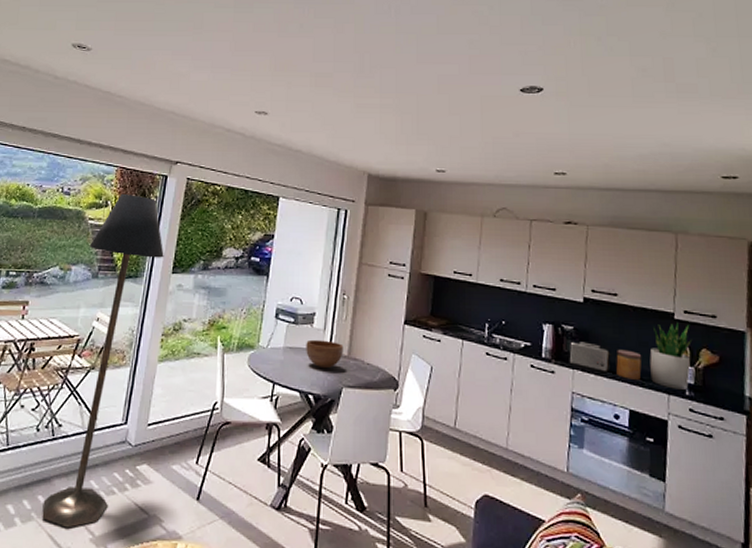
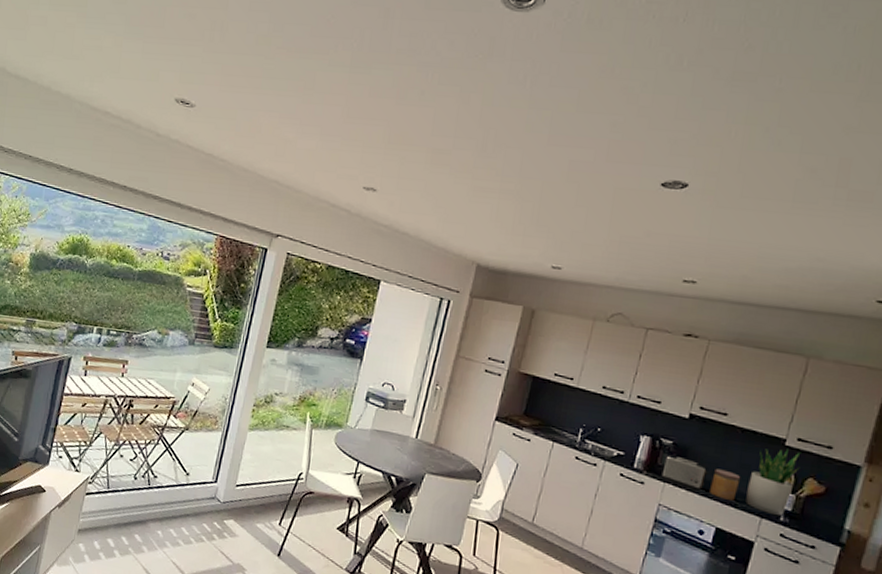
floor lamp: present [42,193,164,528] -> none [138,263,260,565]
bowl: present [306,339,344,369] -> none [393,425,431,455]

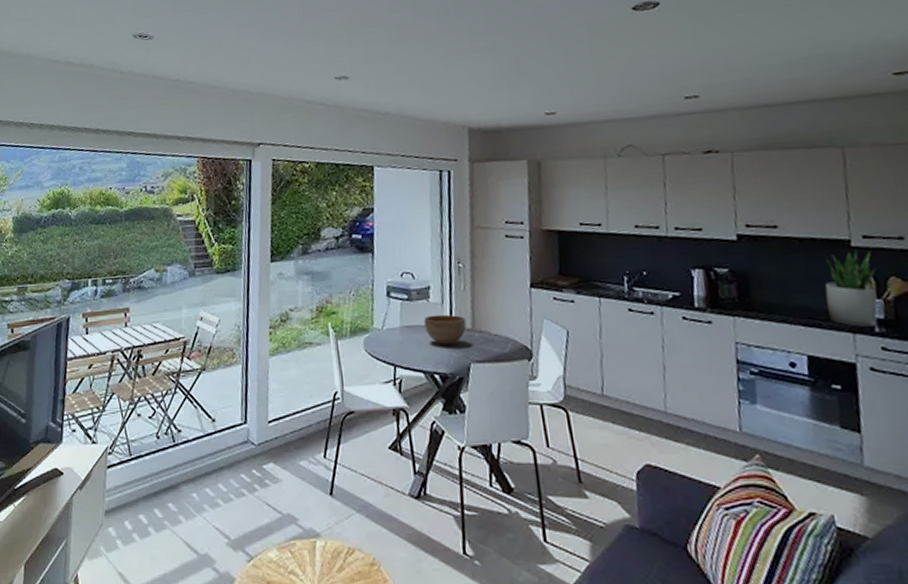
bowl: none [393,425,431,455] -> present [424,314,467,345]
toaster: present [661,454,710,491] -> none [726,283,780,318]
jar: present [710,468,741,501] -> none [784,288,818,322]

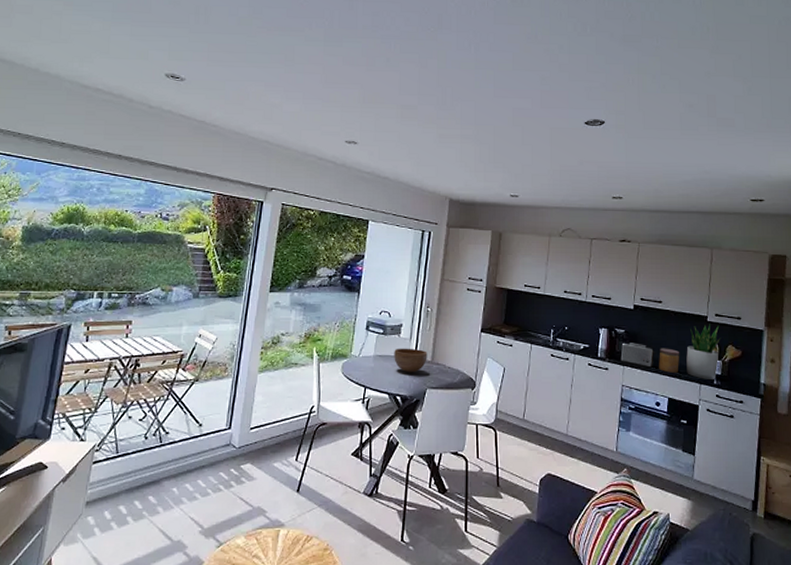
toaster: none [726,283,780,318] -> present [620,341,656,369]
jar: none [784,288,818,322] -> present [659,348,680,373]

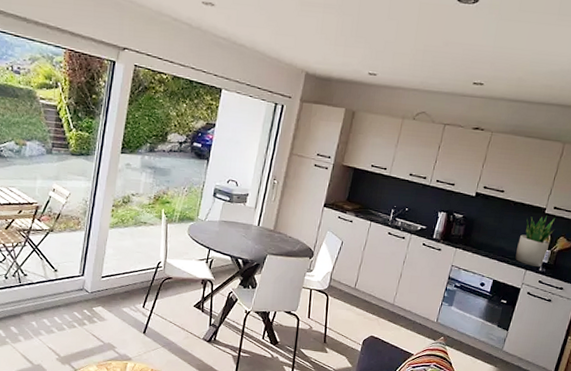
bowl: present [394,348,428,373] -> none [238,215,271,240]
toaster: present [620,341,656,369] -> none [454,226,490,253]
jar: present [659,348,680,373] -> none [489,234,513,258]

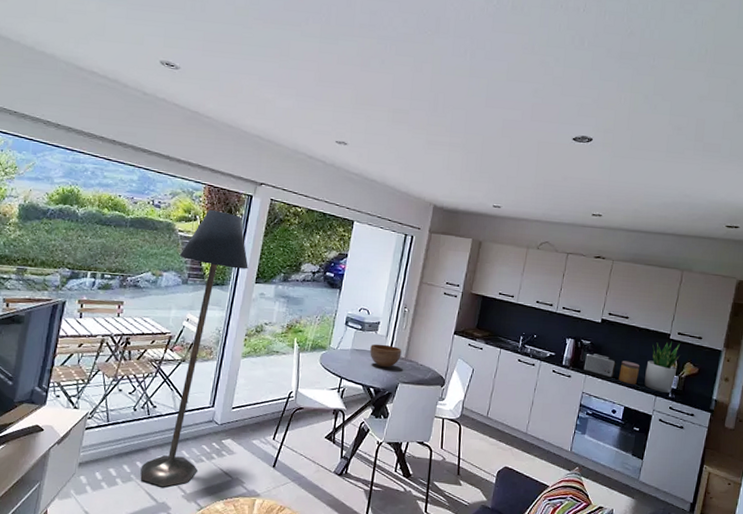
floor lamp: none [15,75,113,351] -> present [140,209,248,487]
bowl: none [238,215,271,240] -> present [370,343,402,368]
toaster: none [454,226,490,253] -> present [583,352,618,379]
jar: none [489,234,513,258] -> present [619,360,640,384]

